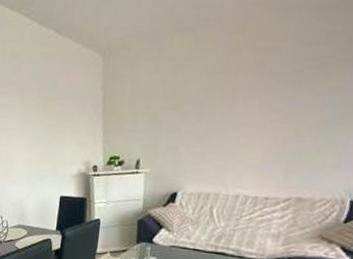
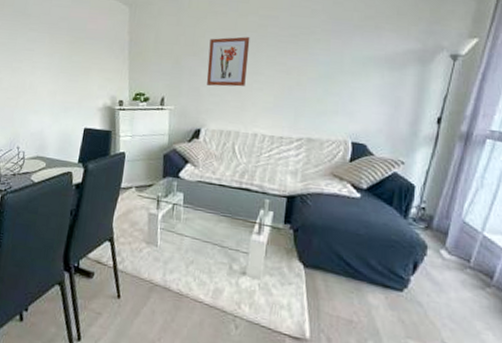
wall art: none [186,80,242,144] -> present [206,37,250,87]

